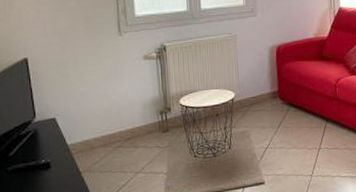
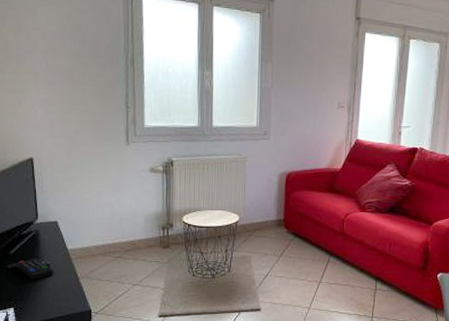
remote control: none [16,157,55,180] -> present [16,258,54,280]

